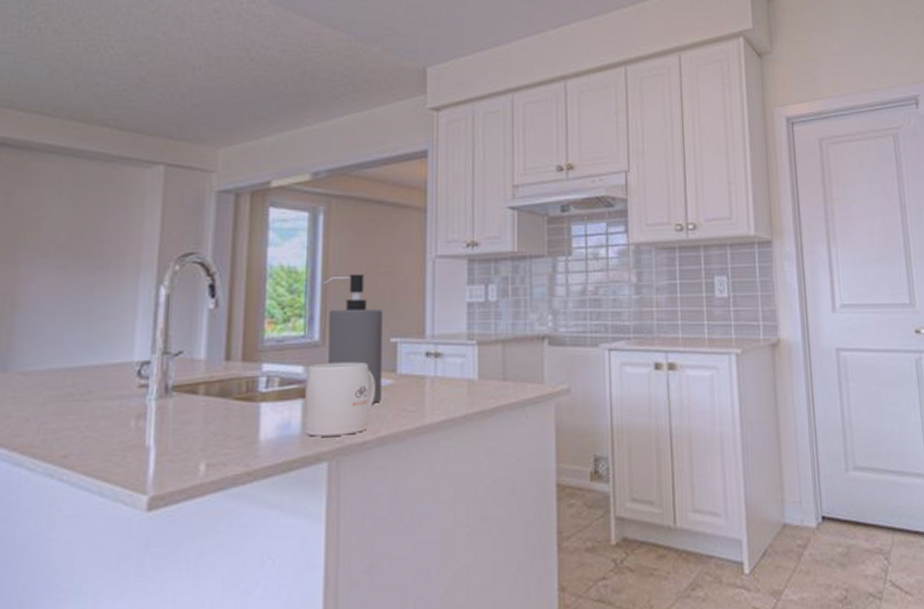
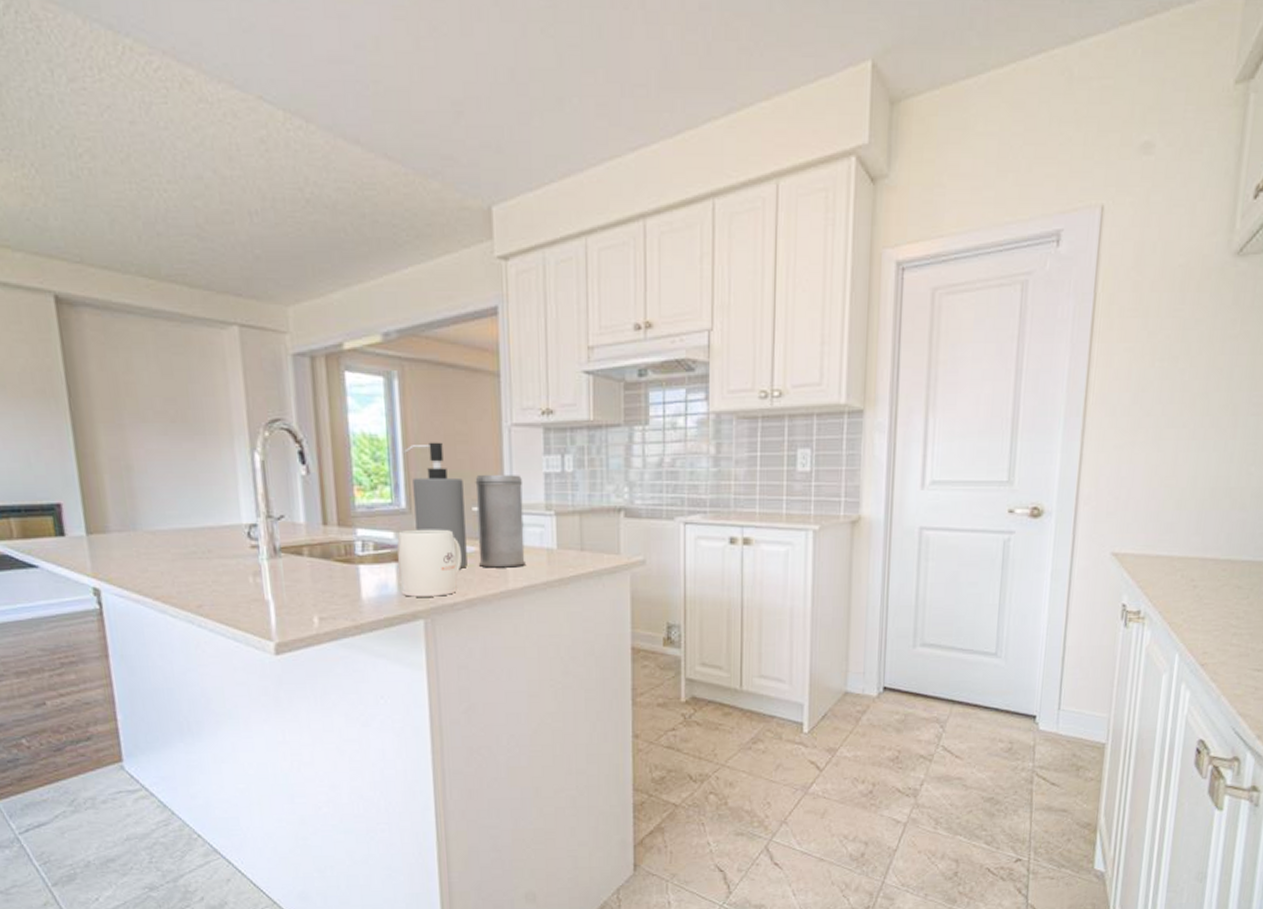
canister: none [394,305,444,402] -> present [475,475,525,568]

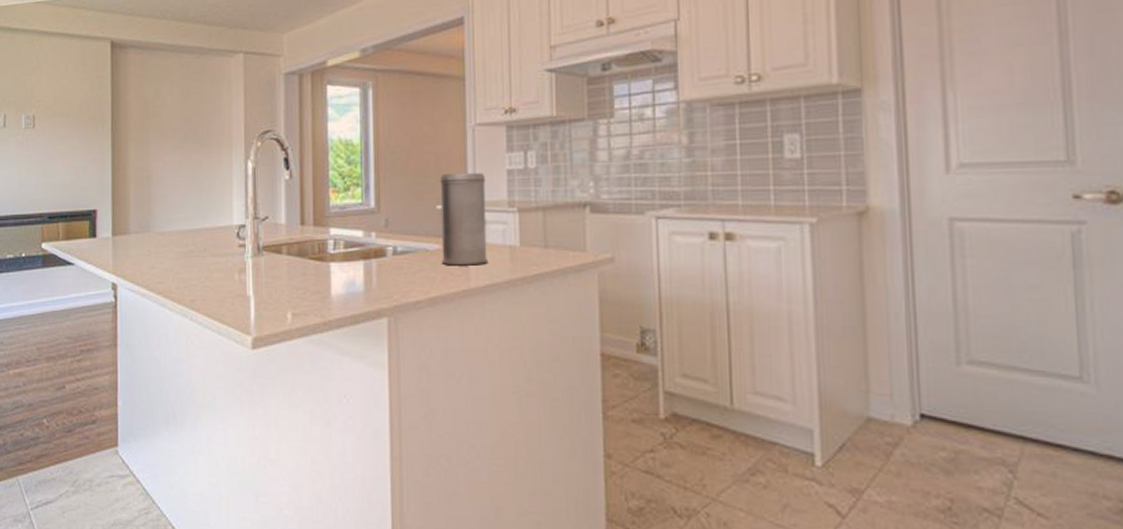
mug: present [396,529,462,597] -> none [364,227,425,295]
soap dispenser: present [403,442,468,569] -> none [374,144,431,266]

